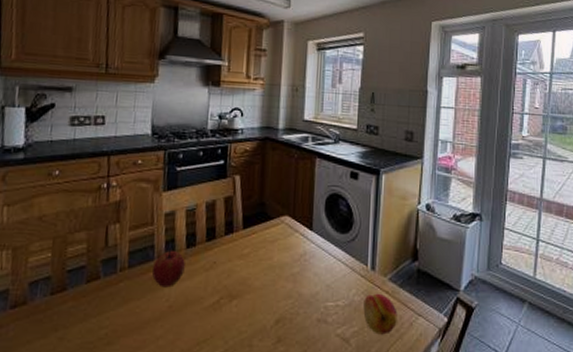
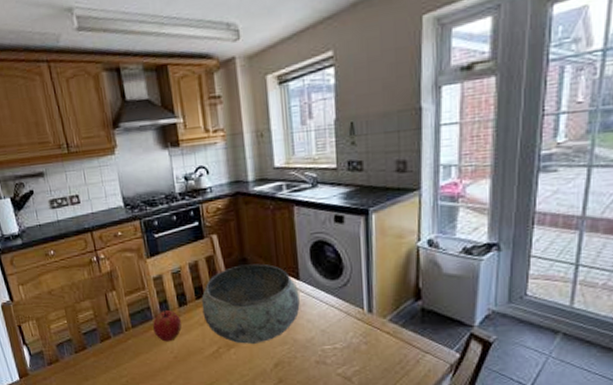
bowl: none [210,209,310,297] -> present [201,263,300,345]
fruit: present [363,293,397,335] -> none [363,334,402,372]

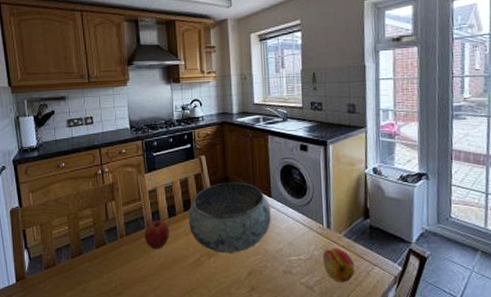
fruit: none [363,334,402,372] -> present [323,247,355,283]

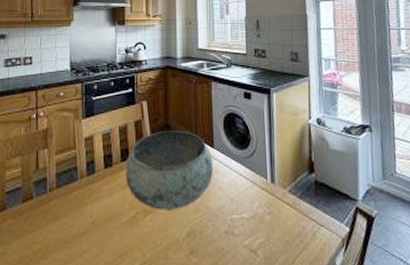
apple: present [145,218,169,249] -> none [77,169,104,205]
fruit: present [323,247,355,283] -> none [267,205,301,245]

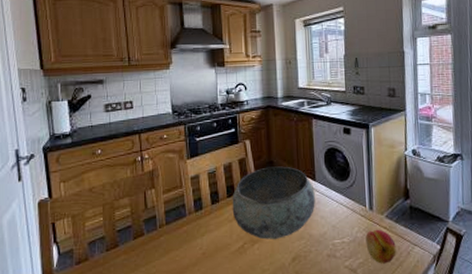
fruit: none [267,205,301,245] -> present [365,229,396,264]

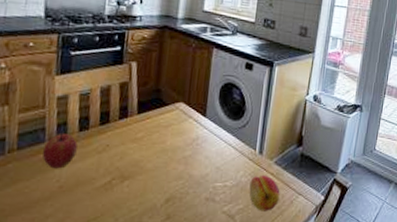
apple: none [186,205,212,238] -> present [43,131,77,169]
bowl: present [232,166,315,240] -> none [103,95,203,178]

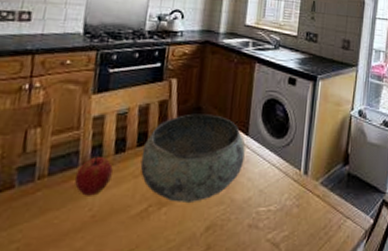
bowl: none [103,95,203,178] -> present [140,113,246,204]
fruit: present [249,175,280,211] -> none [294,197,327,238]

